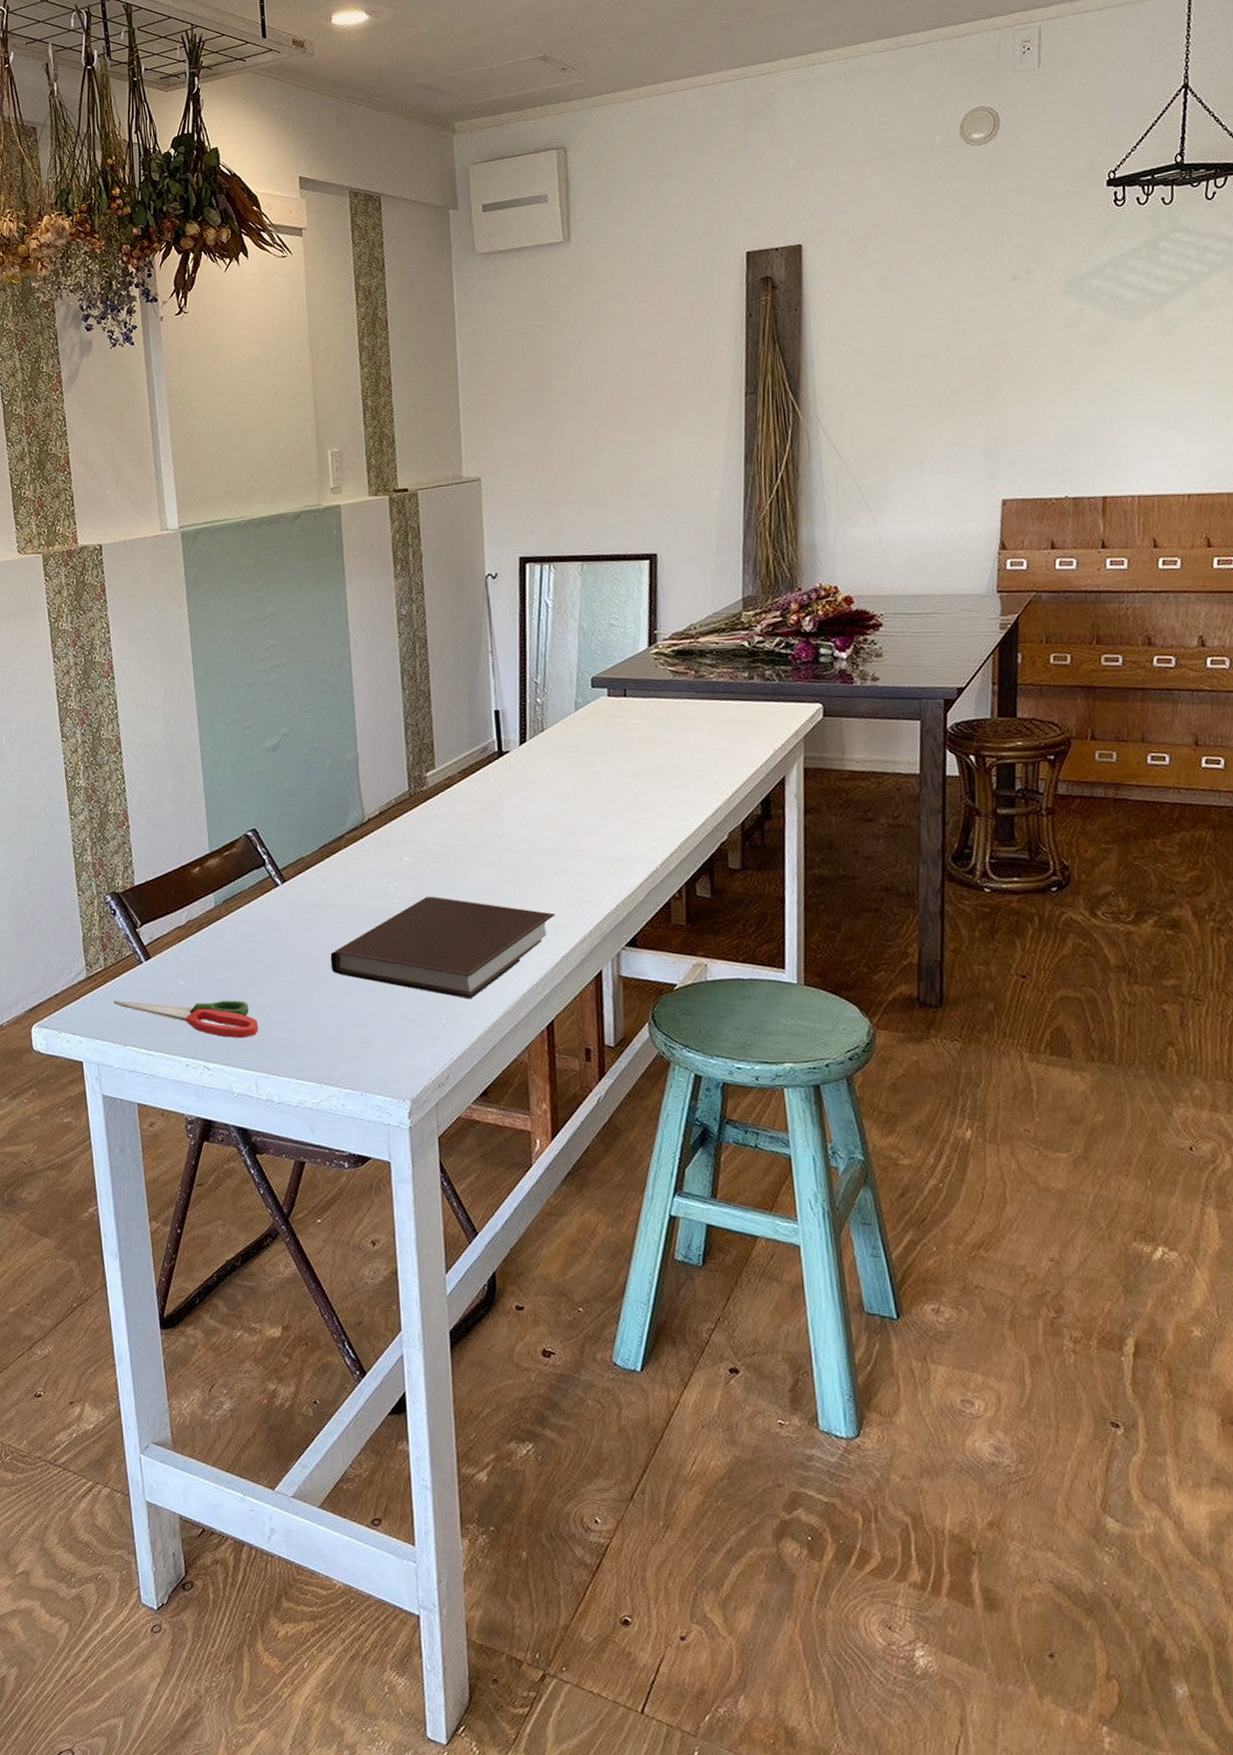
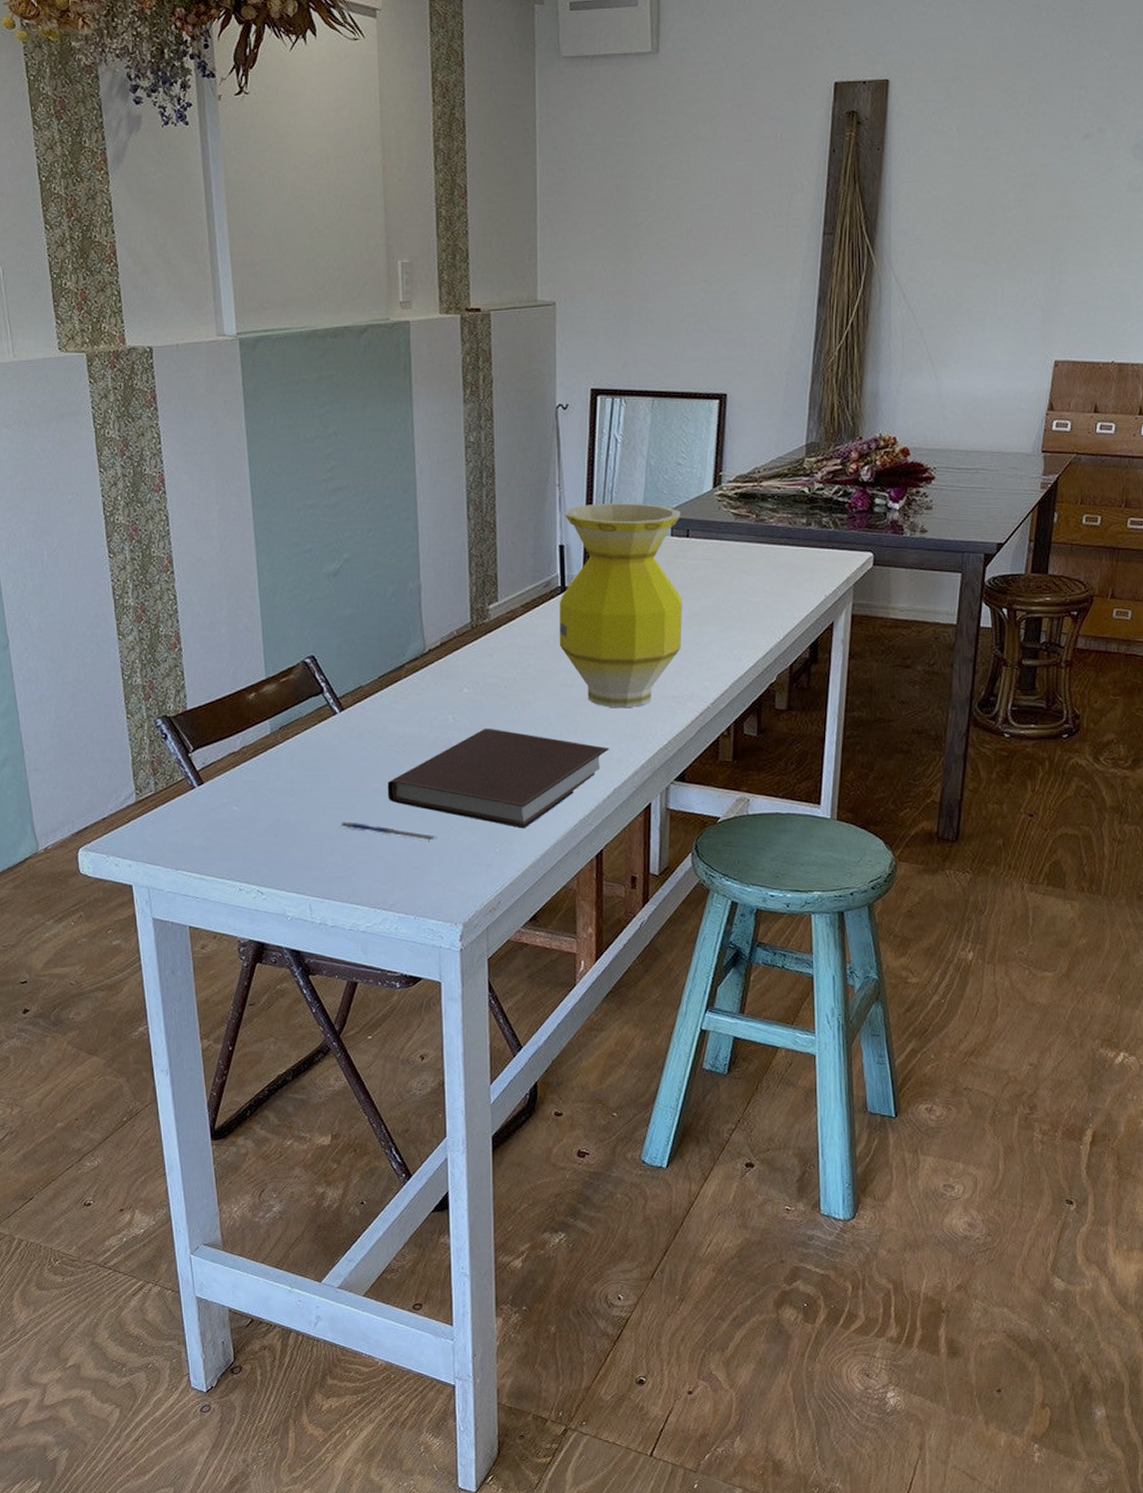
scissors: present [113,1001,258,1039] -> none [164,825,313,864]
pen: none [285,994,381,1014] -> present [341,821,436,842]
vase: none [497,665,625,873] -> present [559,503,682,708]

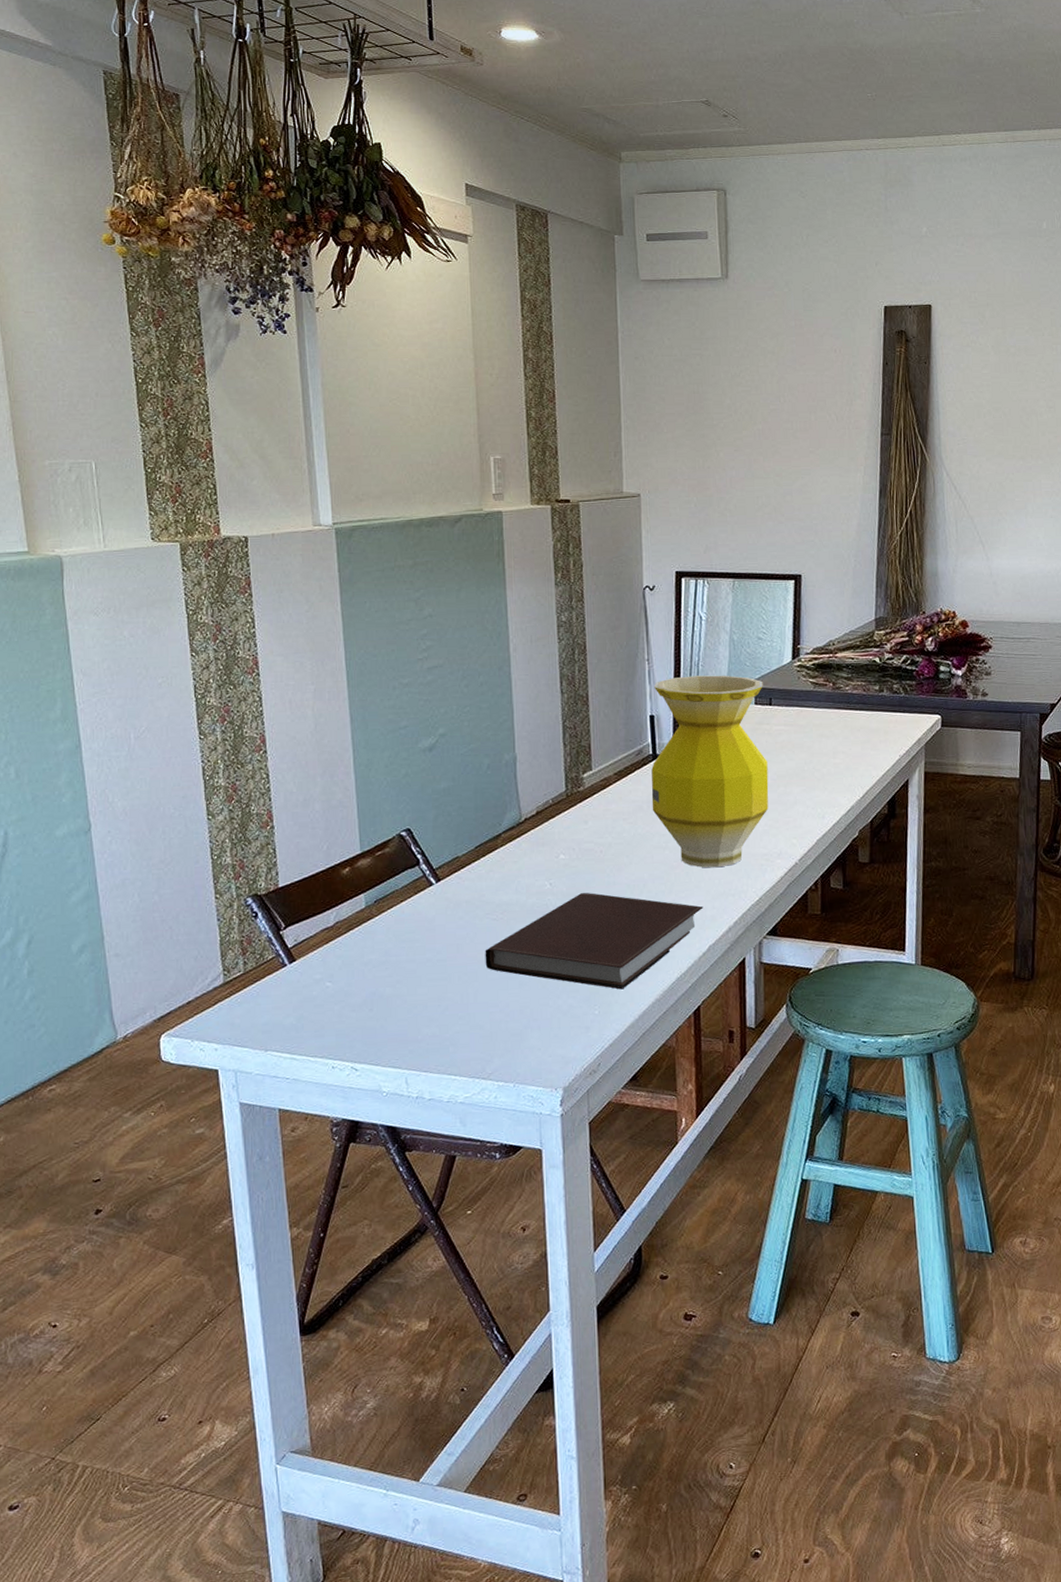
pen: present [341,821,436,842] -> none [438,991,535,1008]

